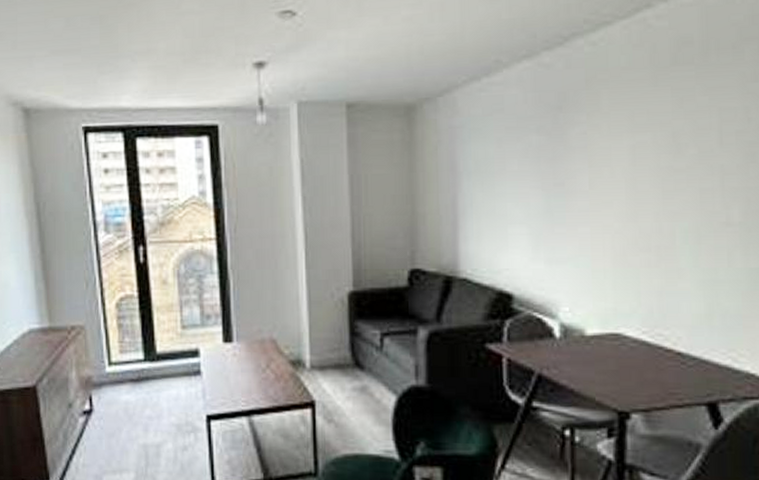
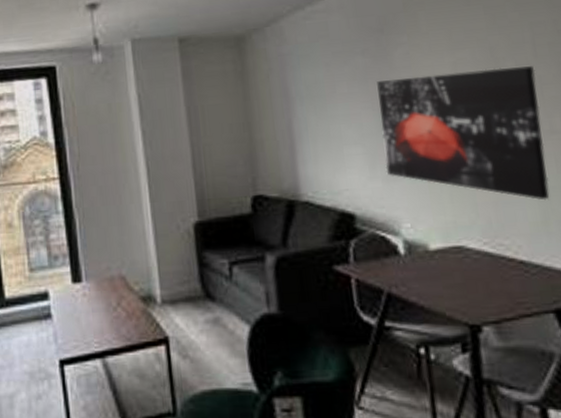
wall art: none [549,154,719,294] -> present [377,66,550,200]

